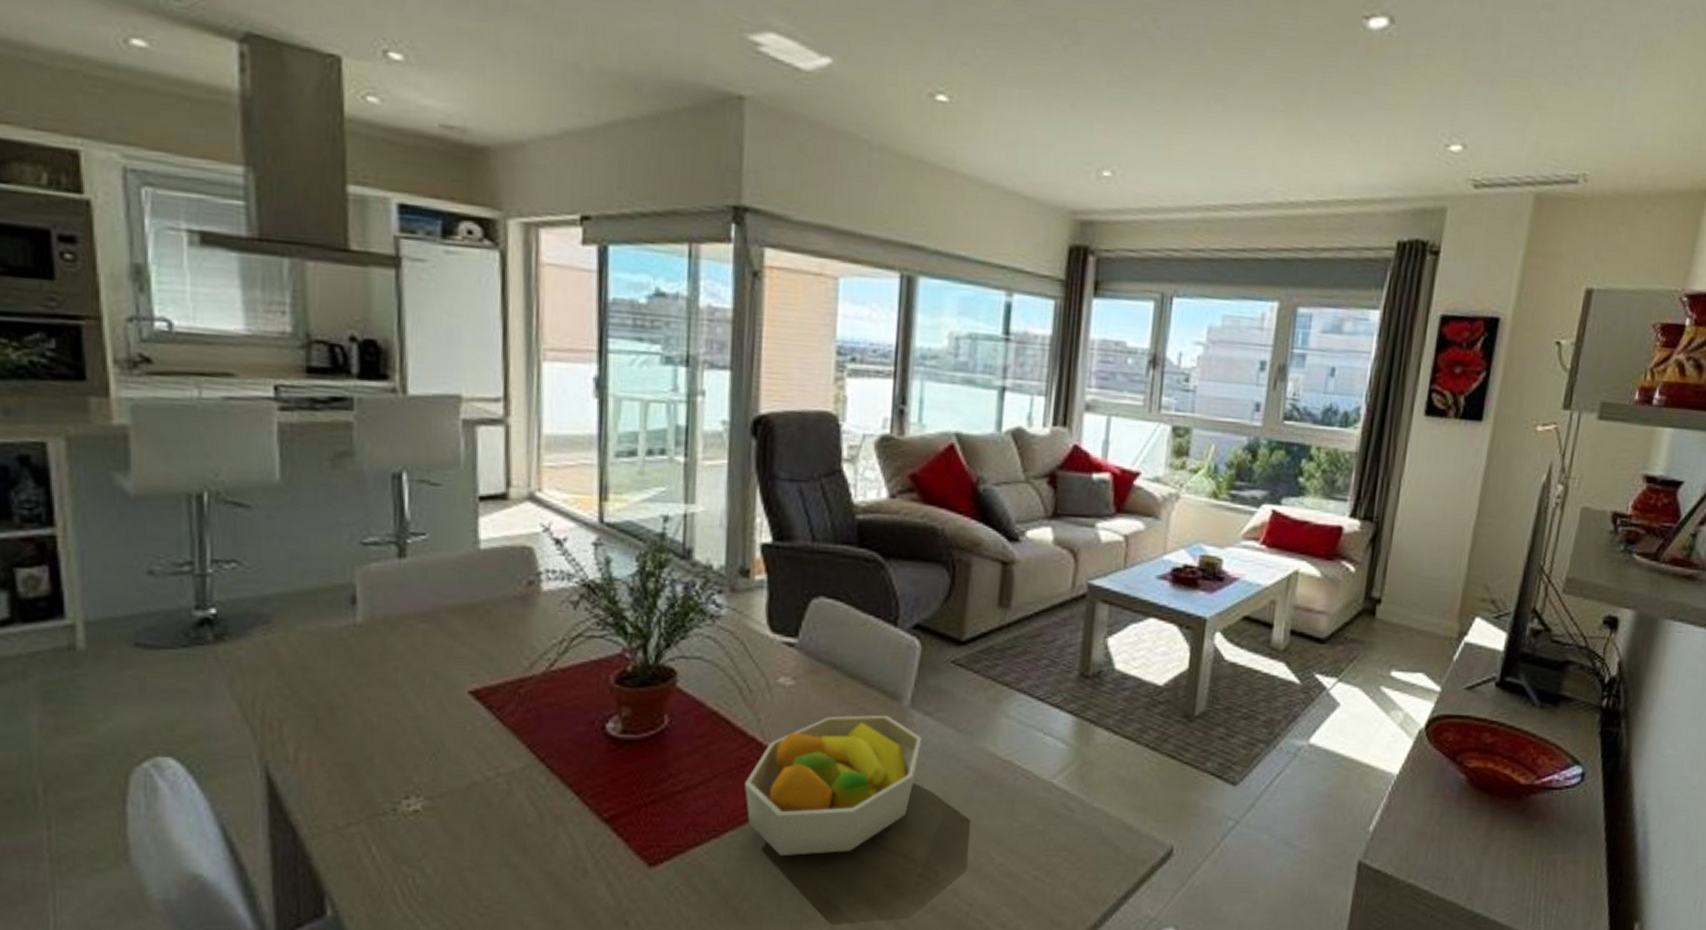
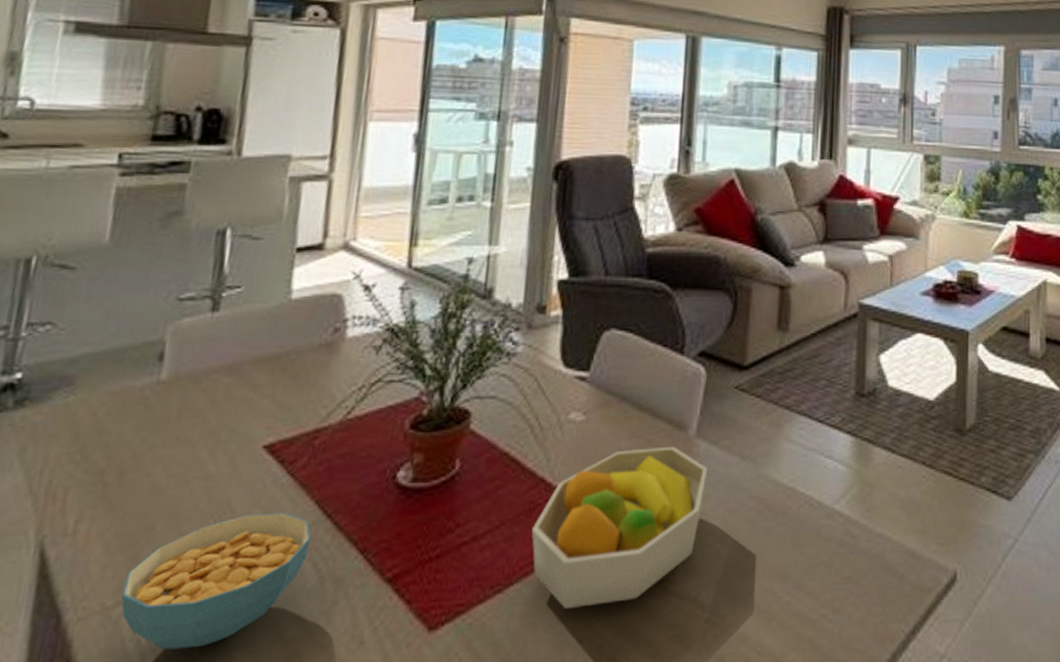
cereal bowl: none [350,753,527,867] -> present [121,513,312,650]

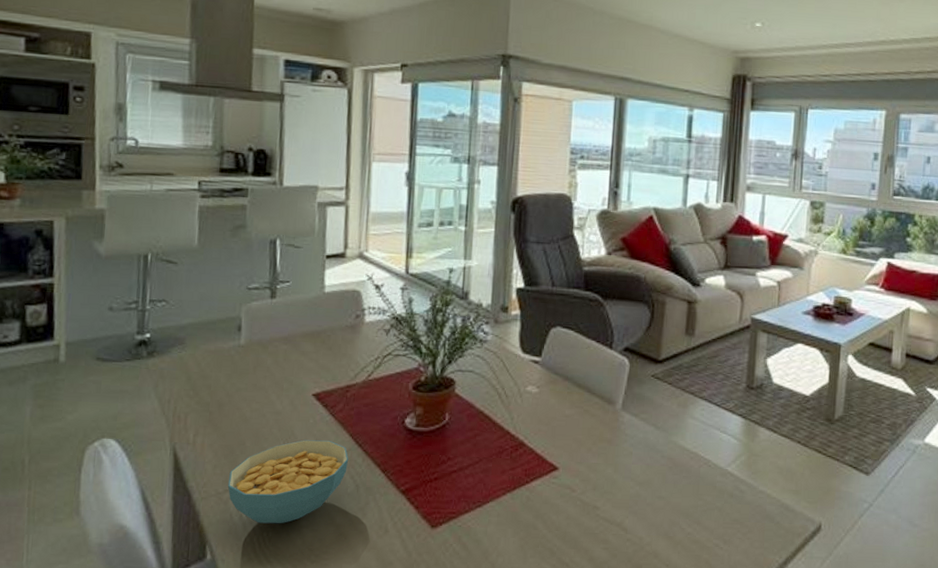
fruit bowl: present [531,446,708,608] -> none [501,415,631,522]

